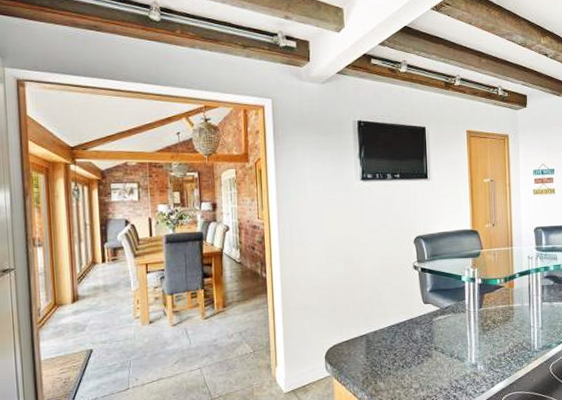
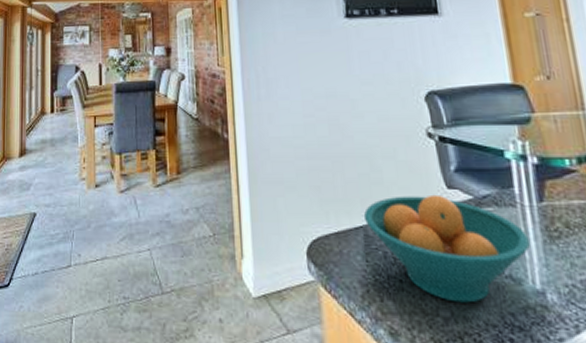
fruit bowl: none [366,308,471,378] -> present [363,194,530,303]

